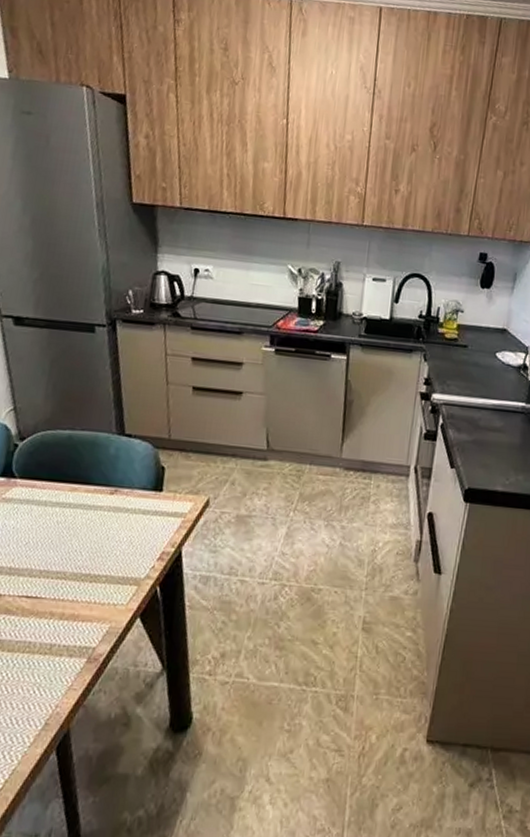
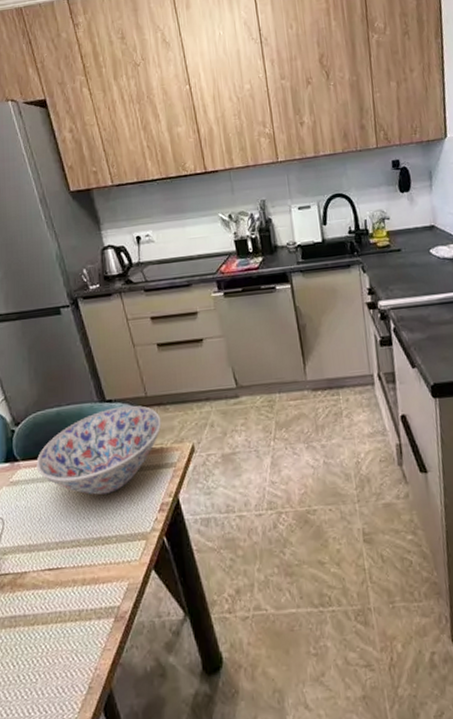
bowl: none [34,443,181,531] -> present [36,405,162,495]

